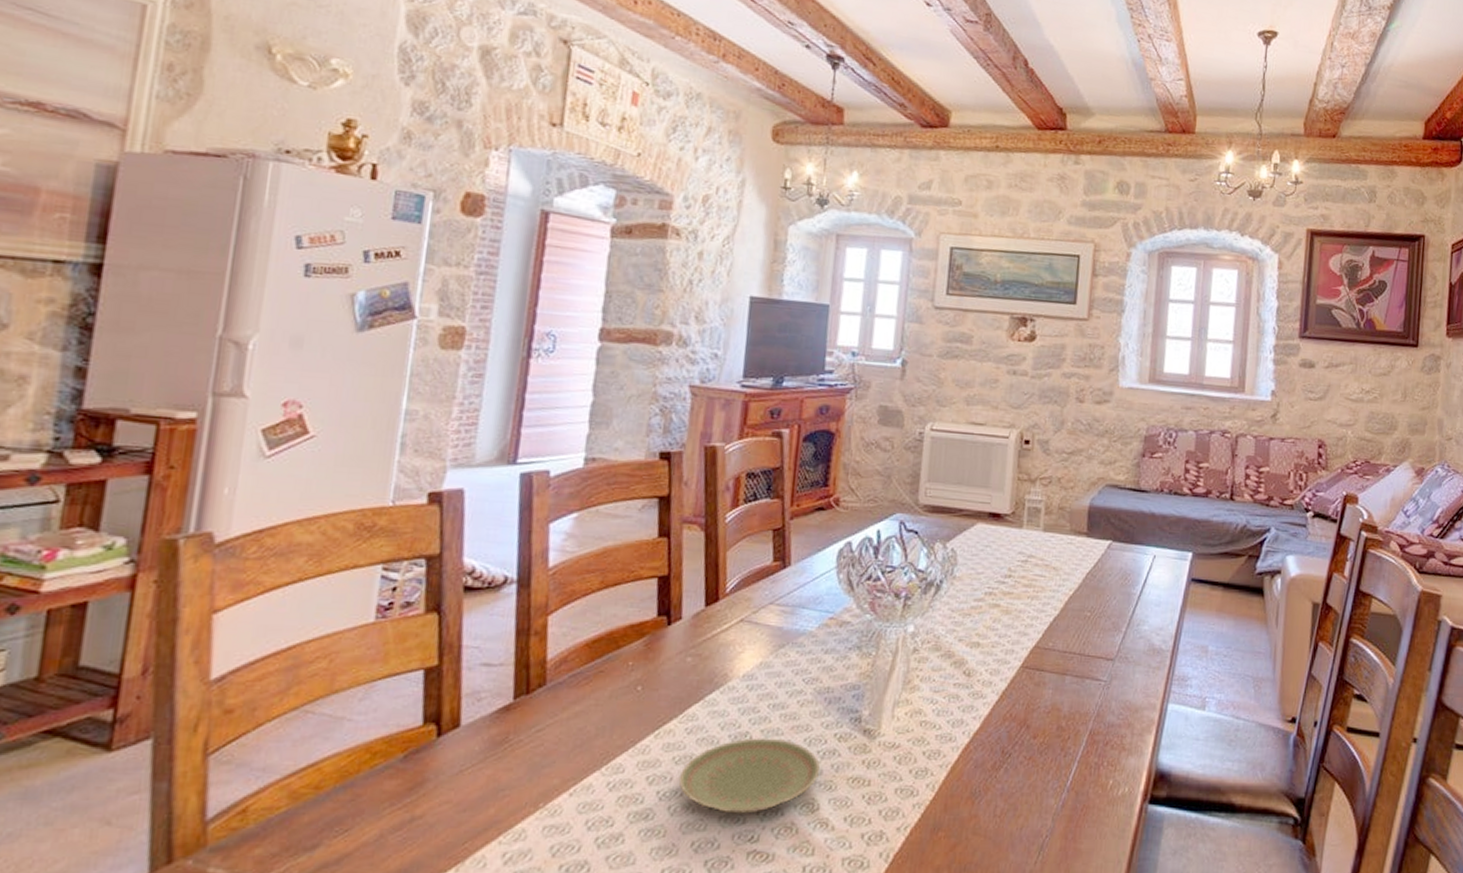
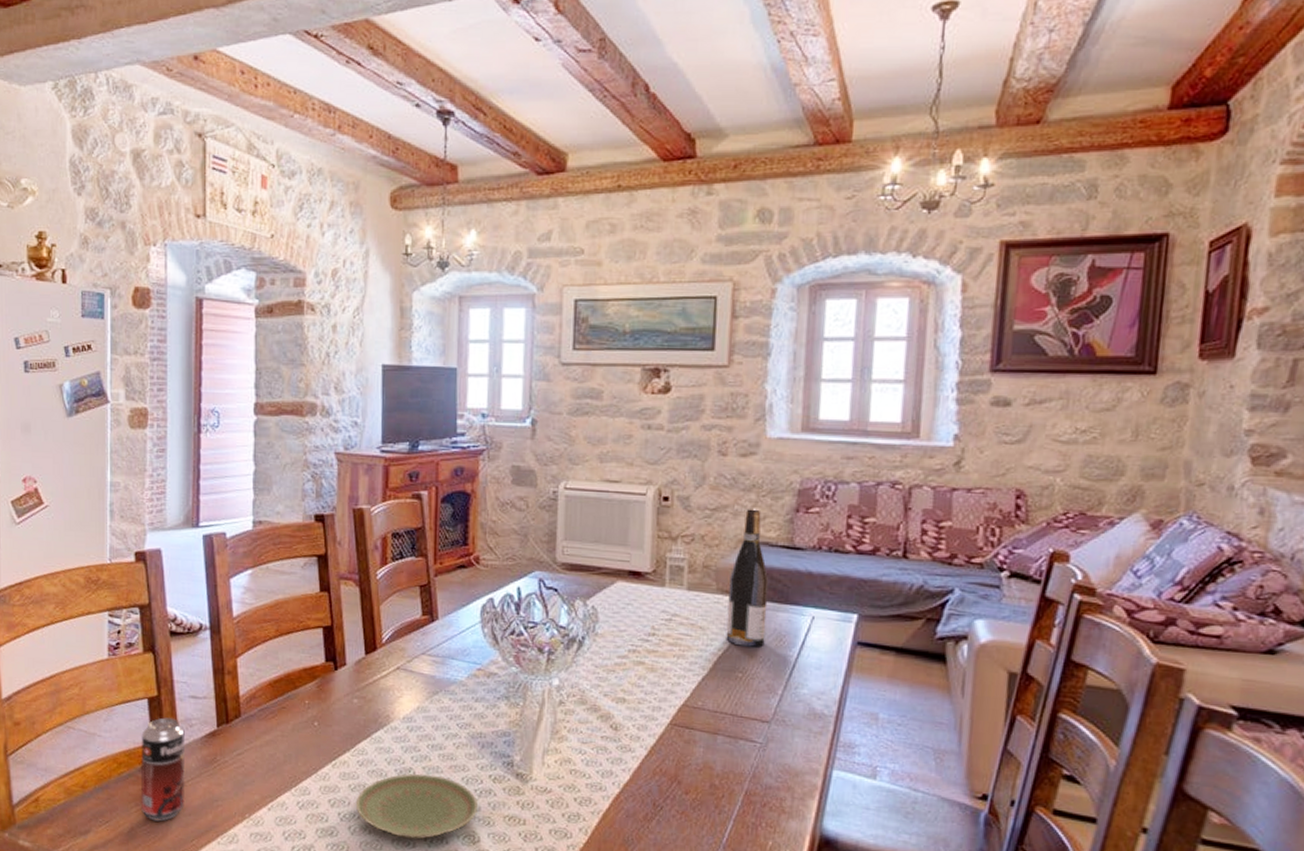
beverage can: none [397,690,470,823] -> present [140,716,185,822]
wine bottle: none [1077,453,1117,586] -> present [726,509,769,647]

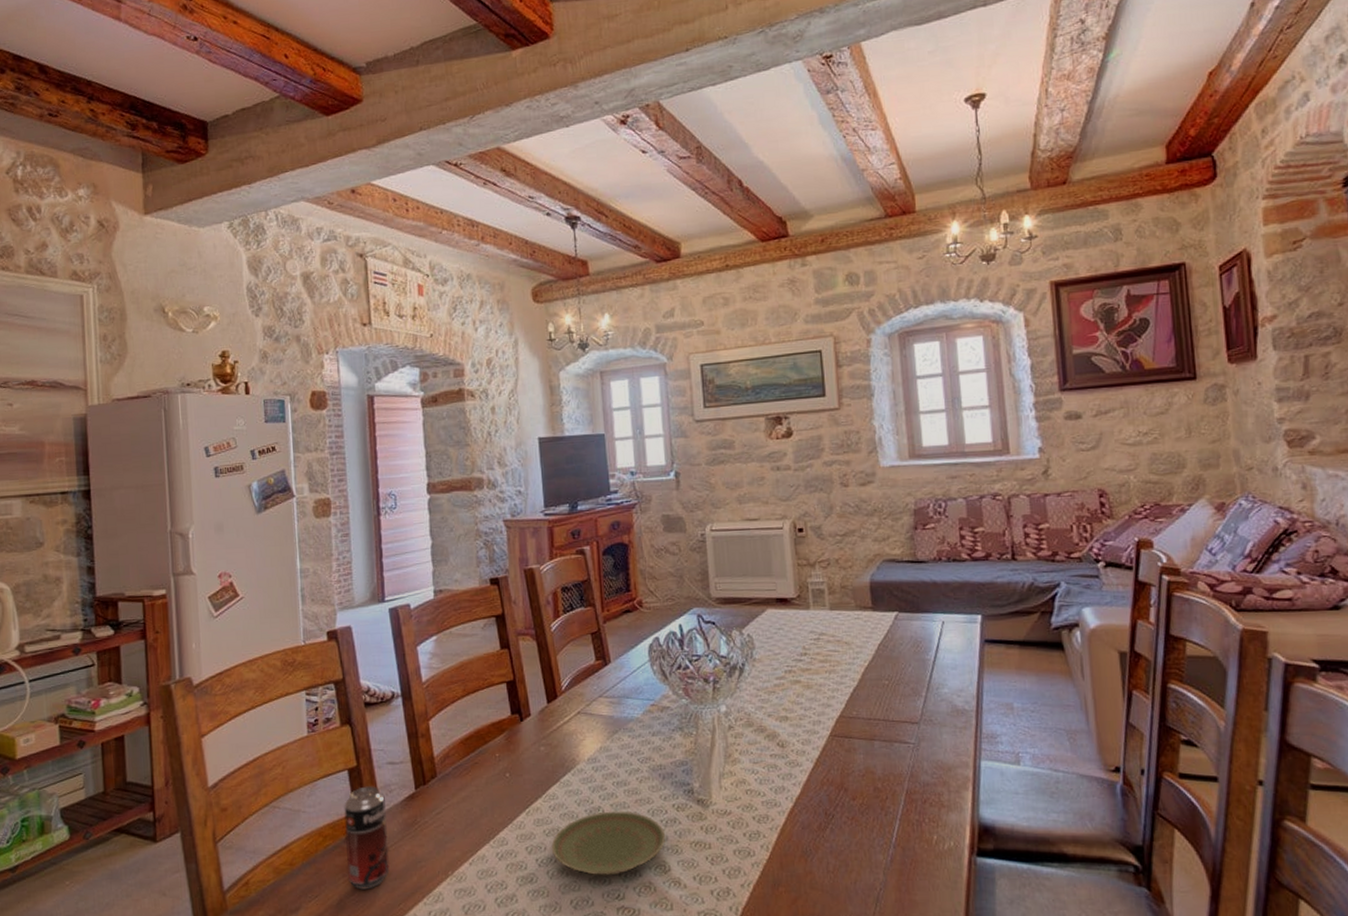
wine bottle: present [726,509,769,647] -> none [865,531,904,656]

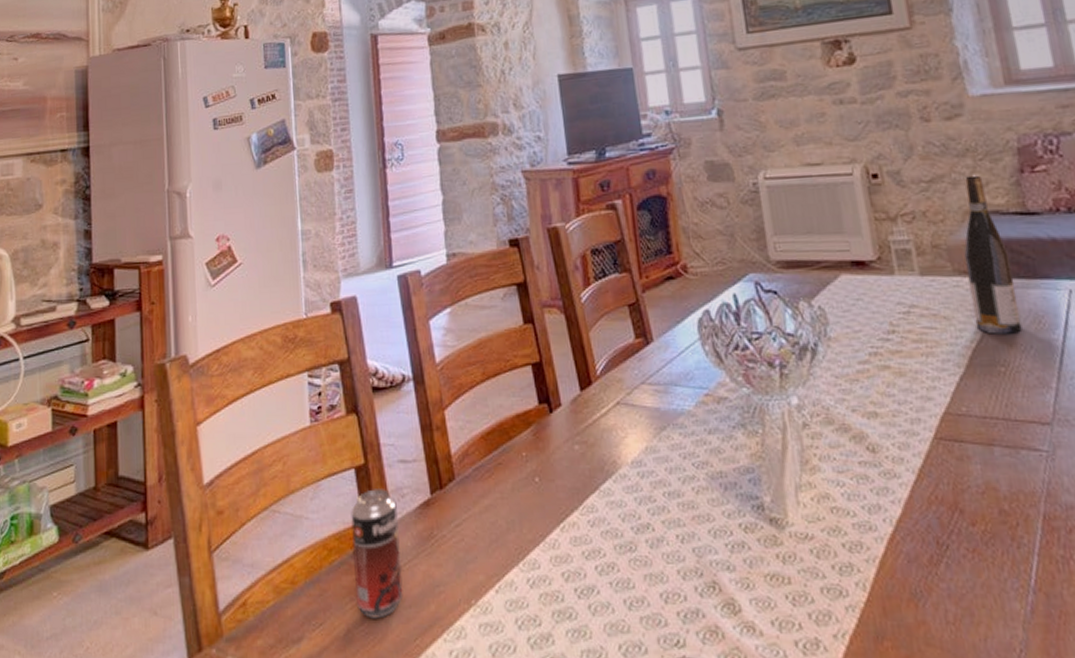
plate: present [551,810,666,876] -> none [592,530,733,615]
wine bottle: none [865,531,904,656] -> present [964,175,1022,334]

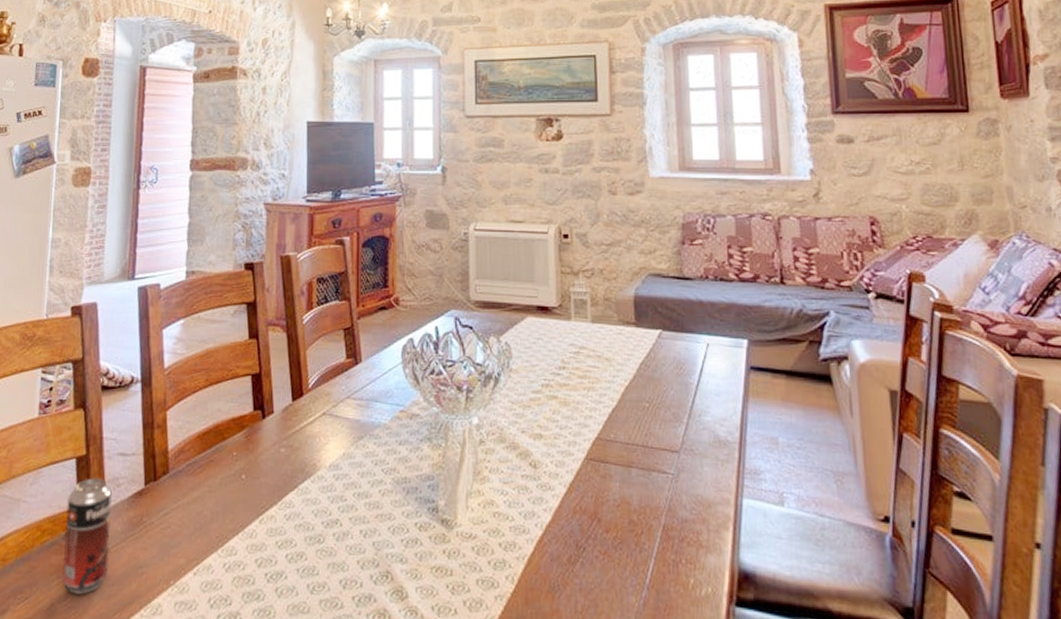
wine bottle: present [964,175,1022,334] -> none [629,243,667,376]

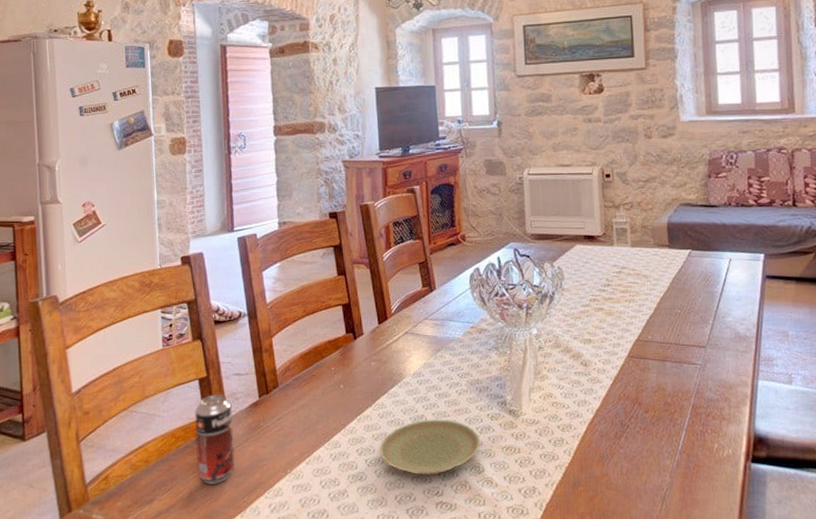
plate: none [282,525,406,599] -> present [379,419,481,475]

